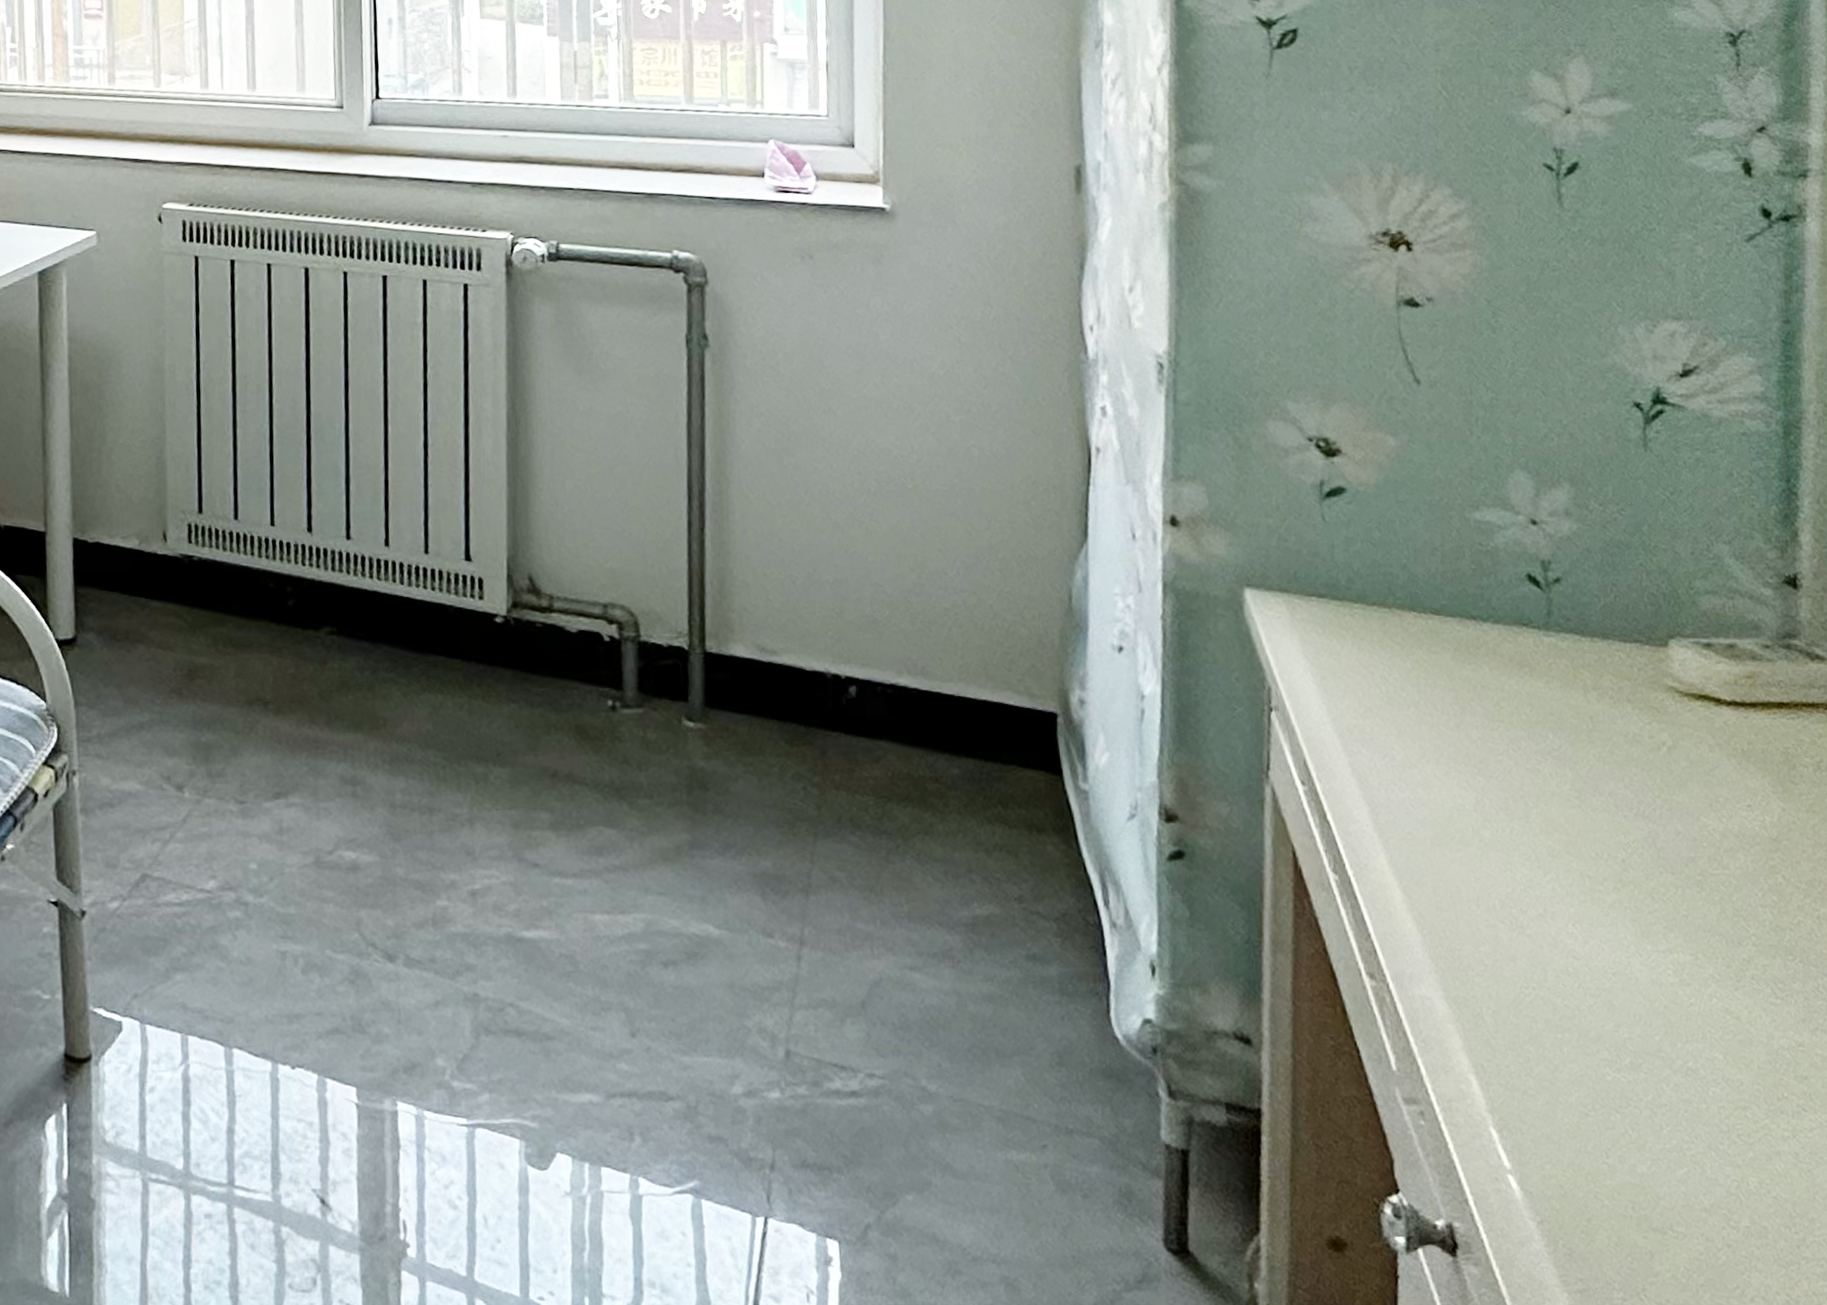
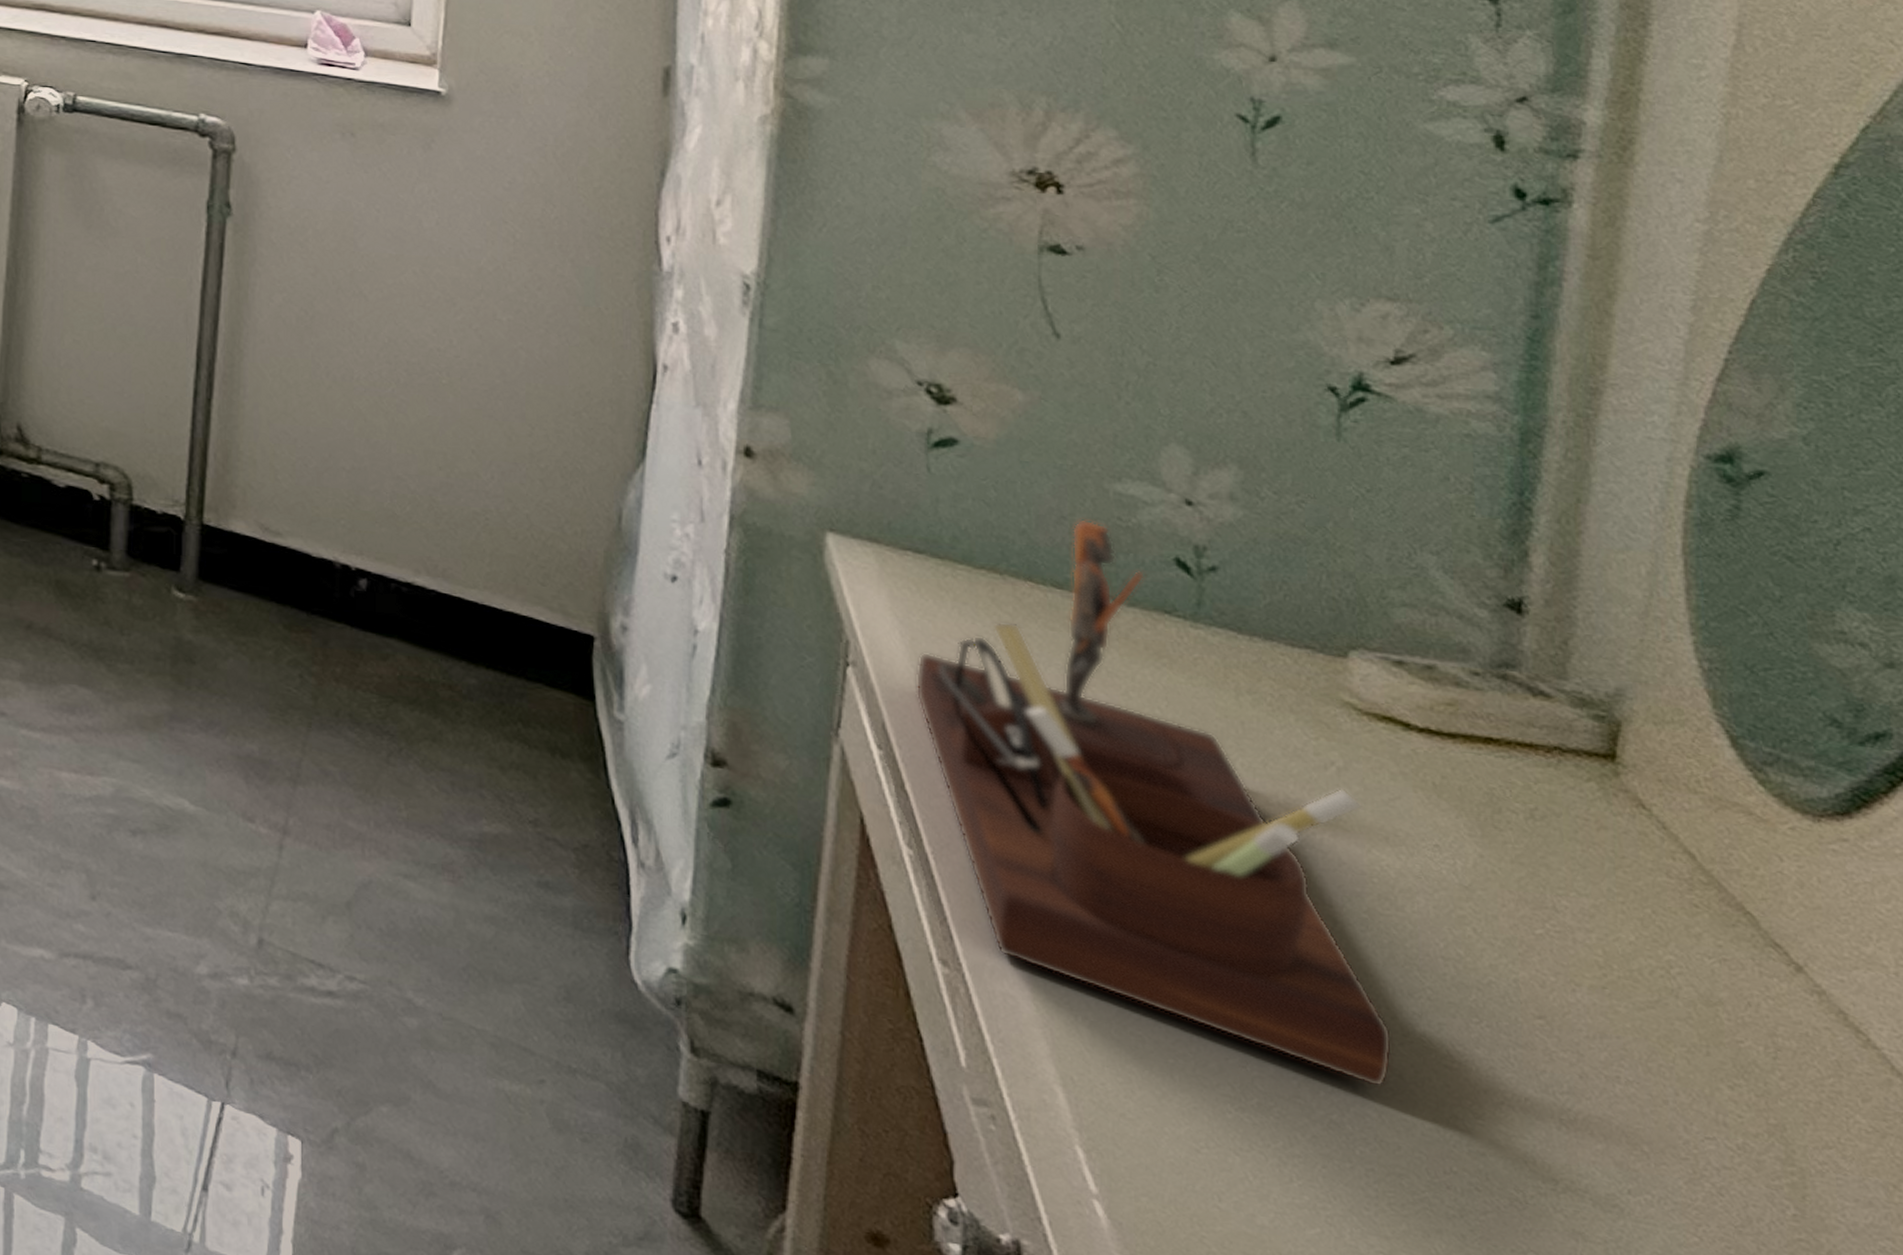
desk organizer: none [1327,548,1731,1032] -> present [915,519,1393,1088]

